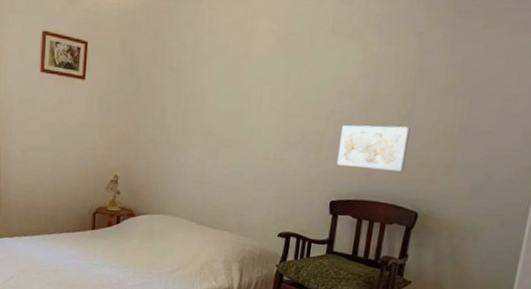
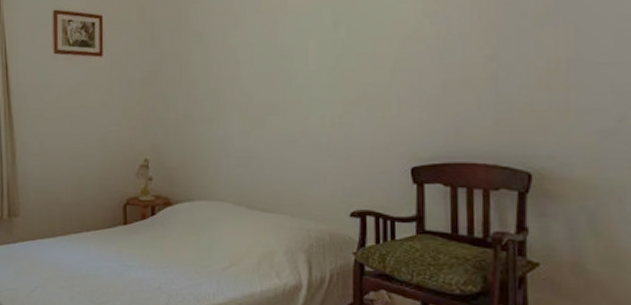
wall art: present [336,125,411,172] -> none [411,68,503,124]

